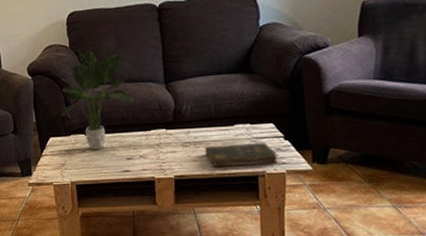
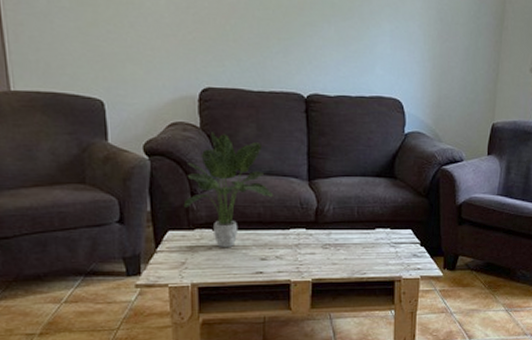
bible: present [205,143,279,168] -> none [345,248,414,271]

